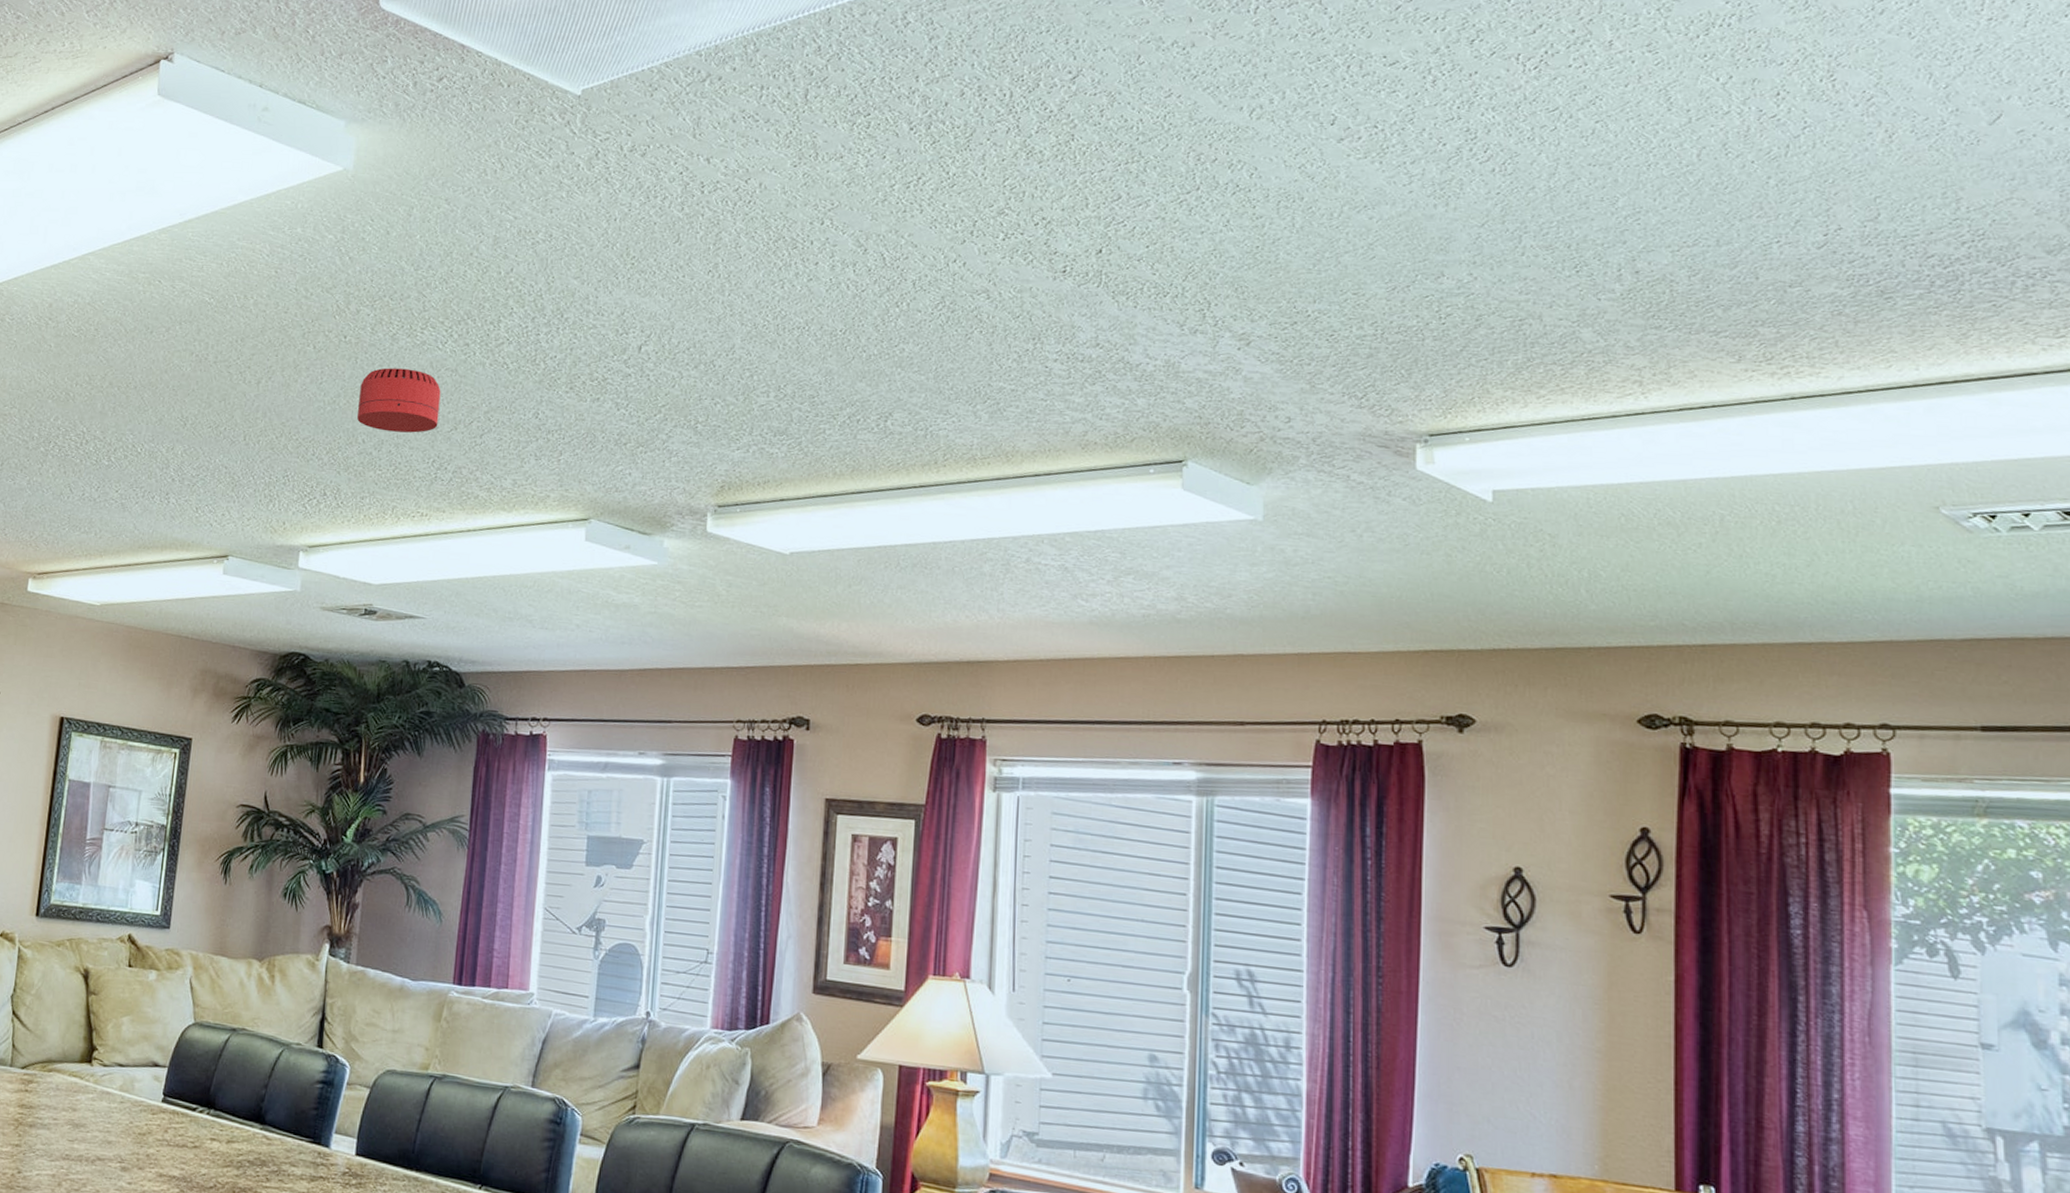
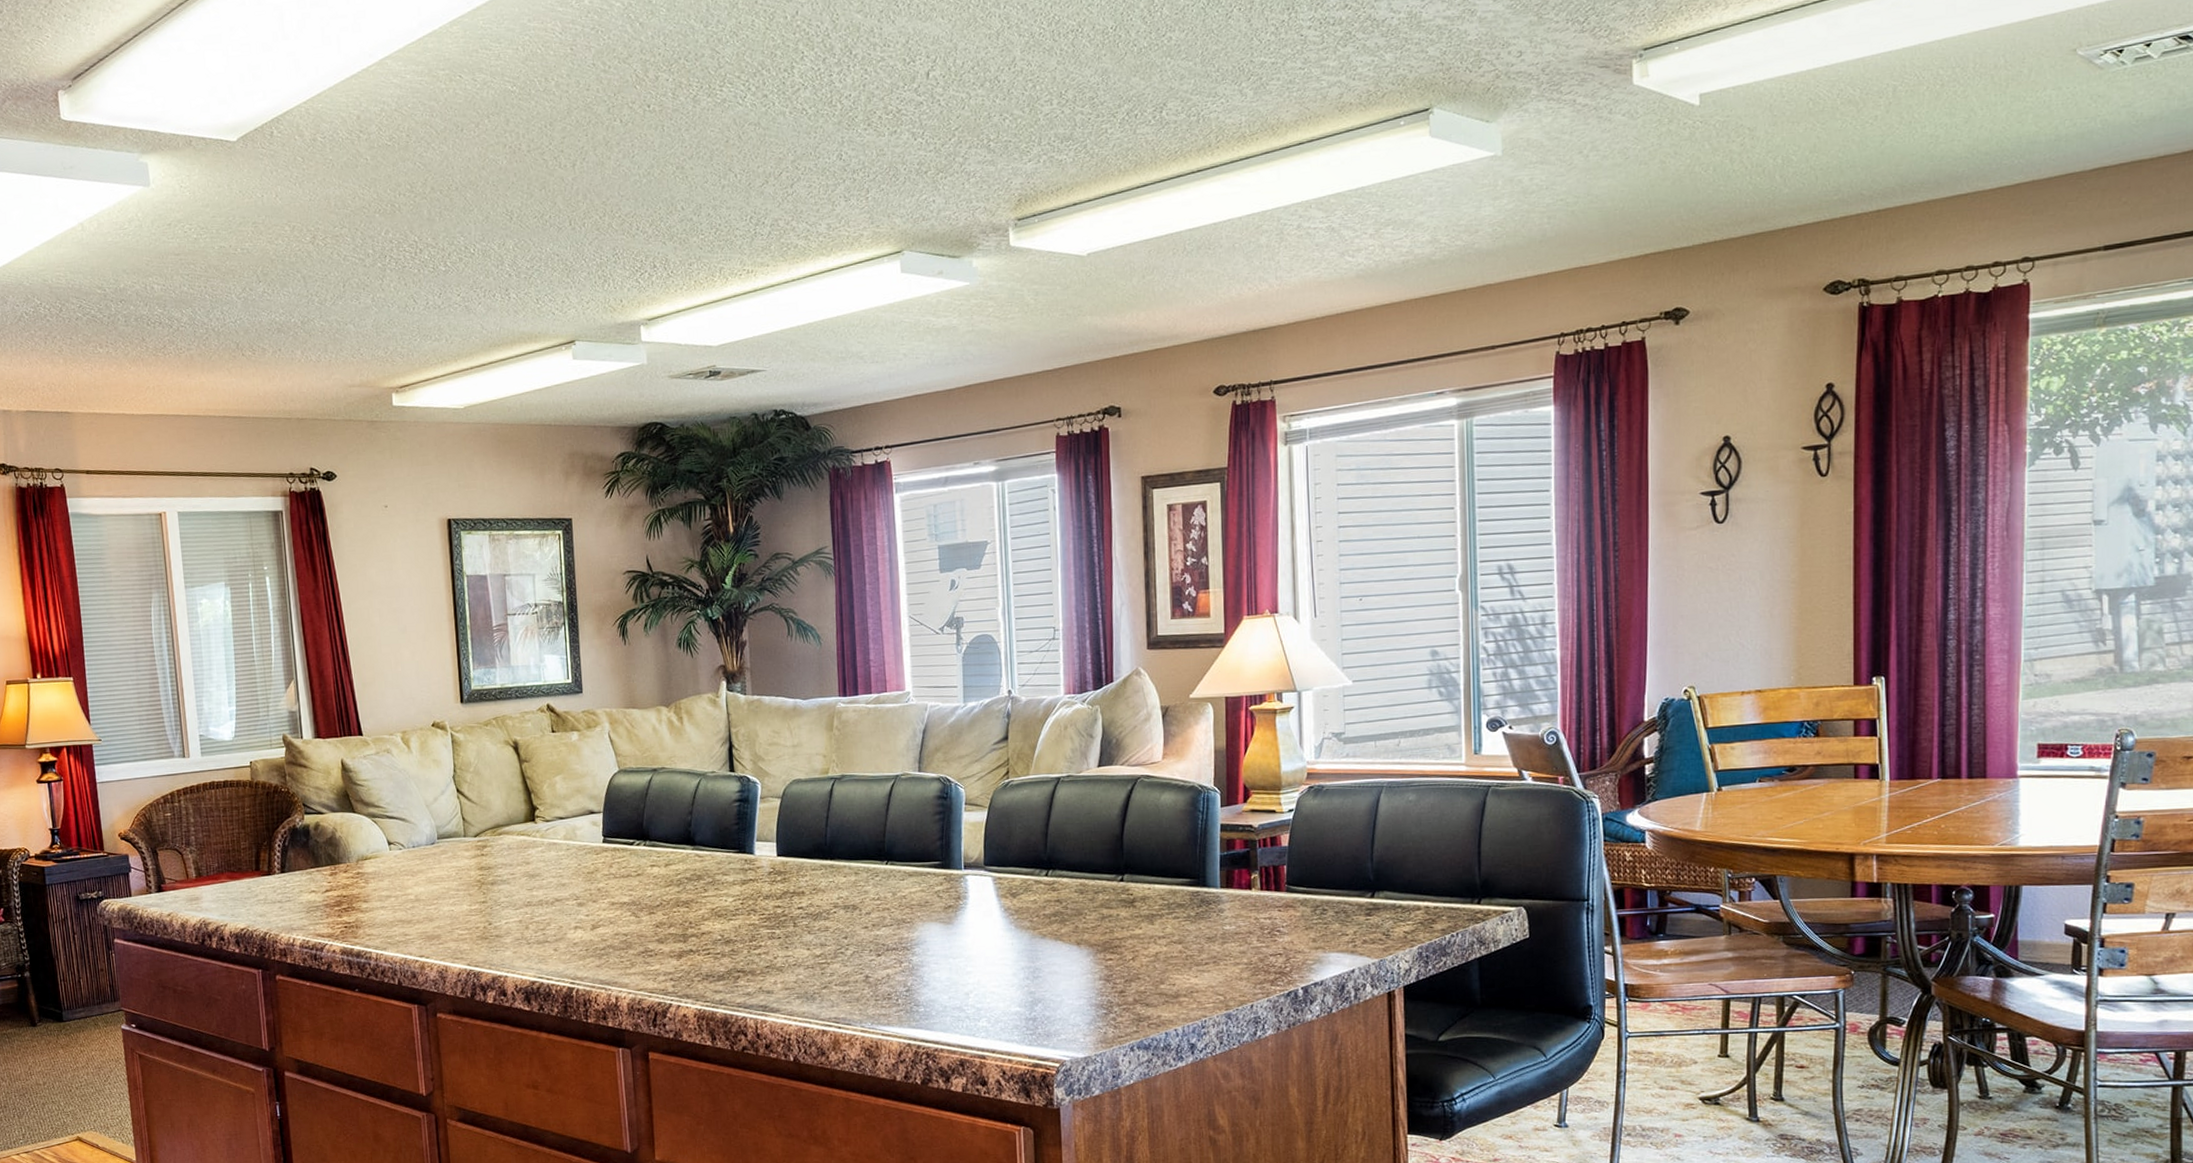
smoke detector: present [357,368,441,433] -> none [671,129,750,195]

